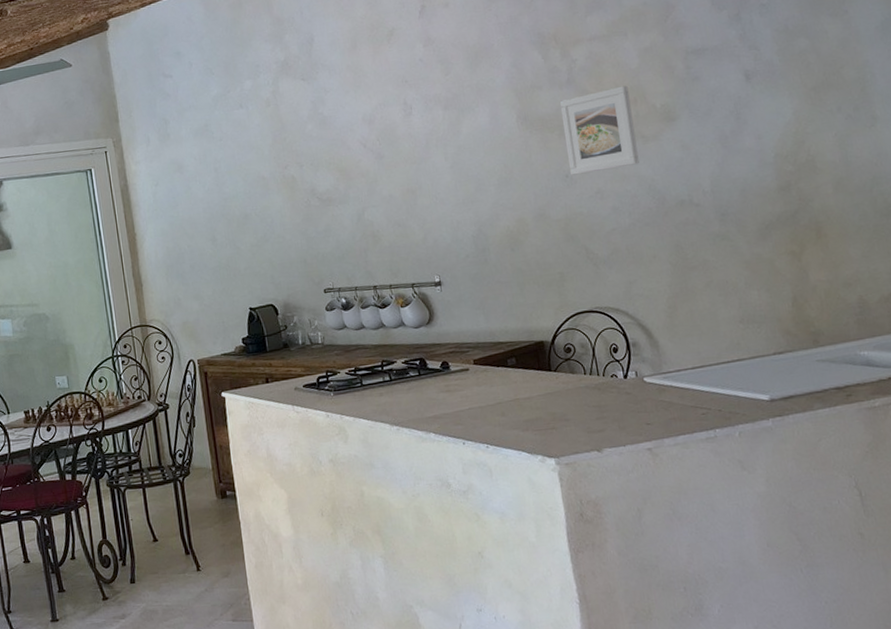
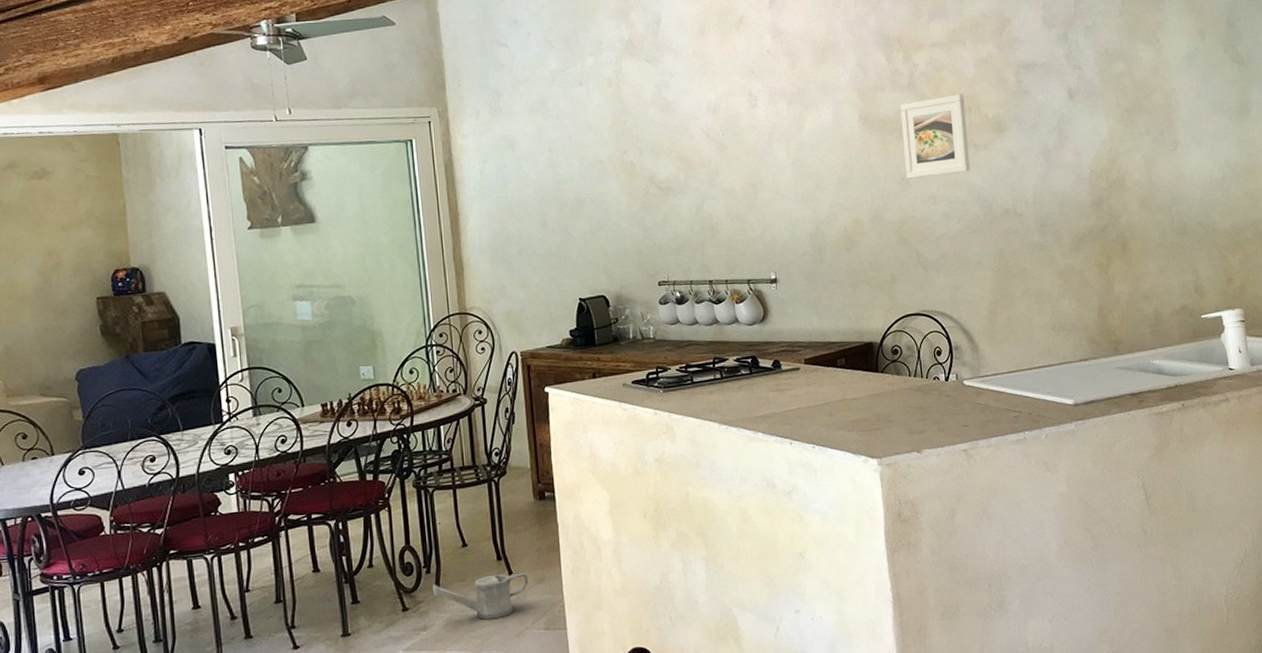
watering can: none [128,566,215,610] -> present [432,572,528,619]

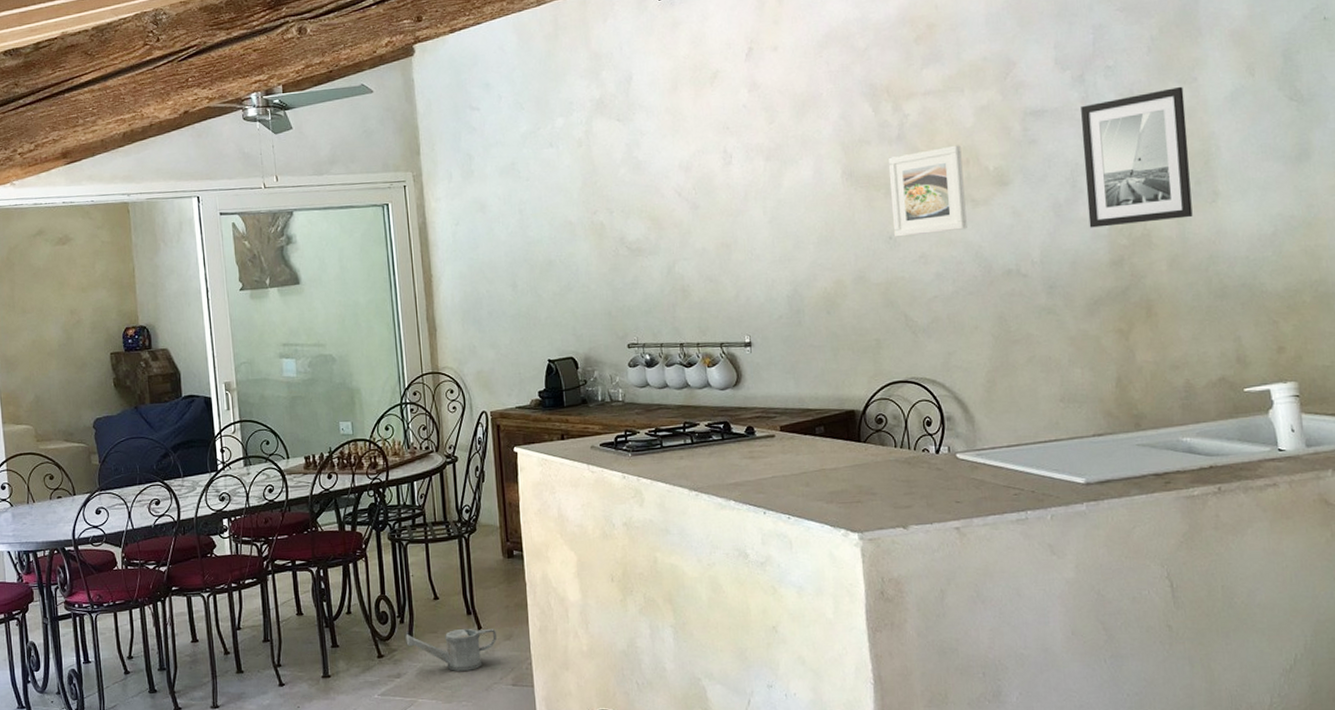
wall art: none [1065,46,1158,172] -> present [1081,86,1193,228]

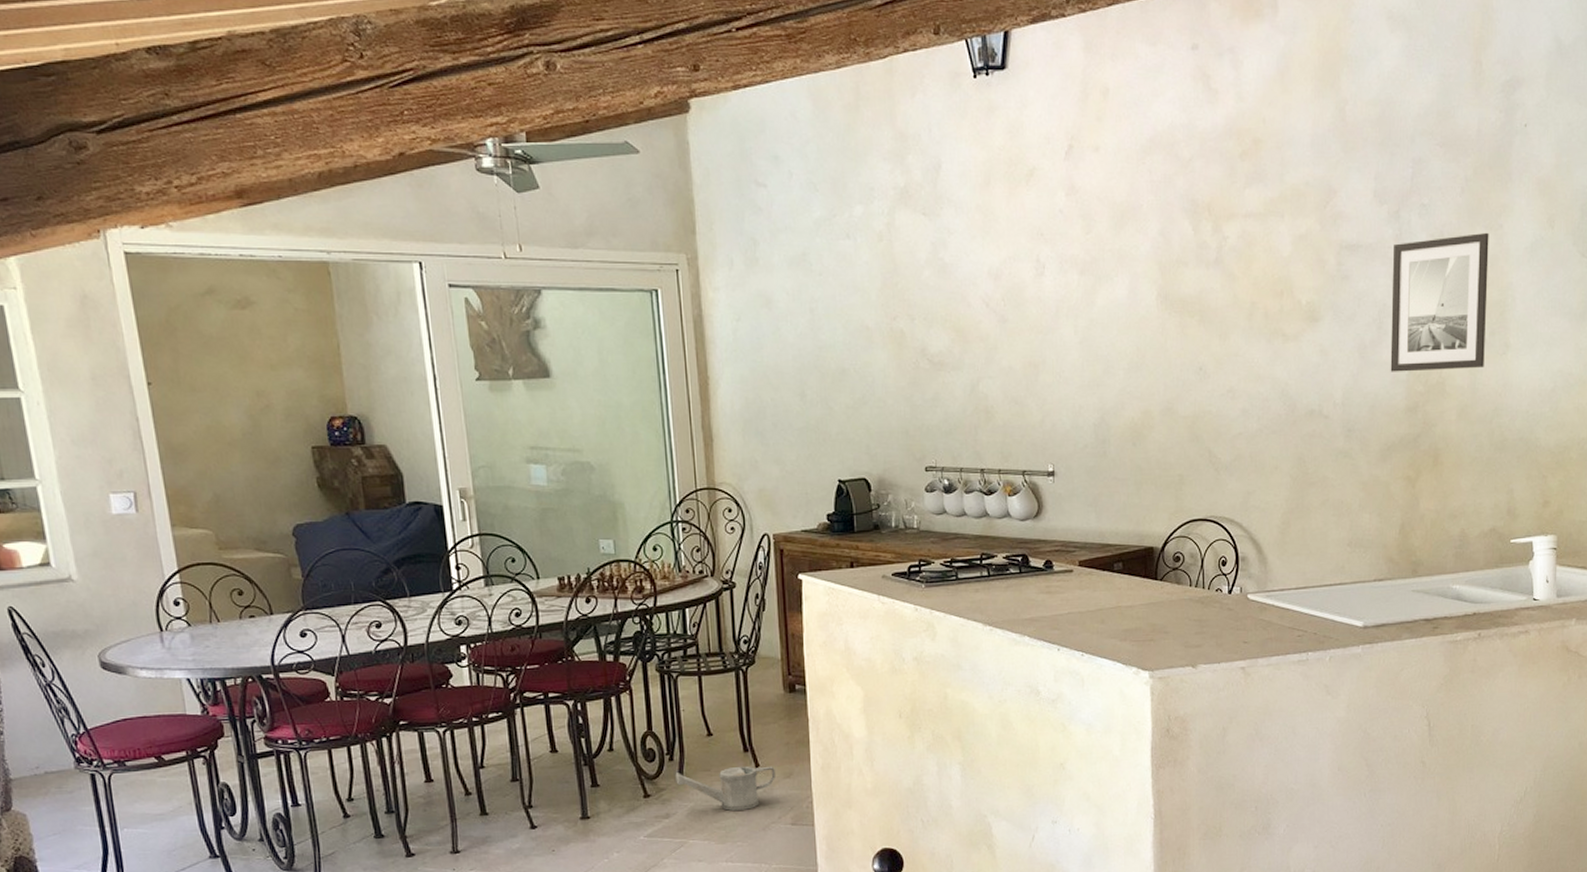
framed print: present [889,145,967,237] -> none [1205,274,1276,369]

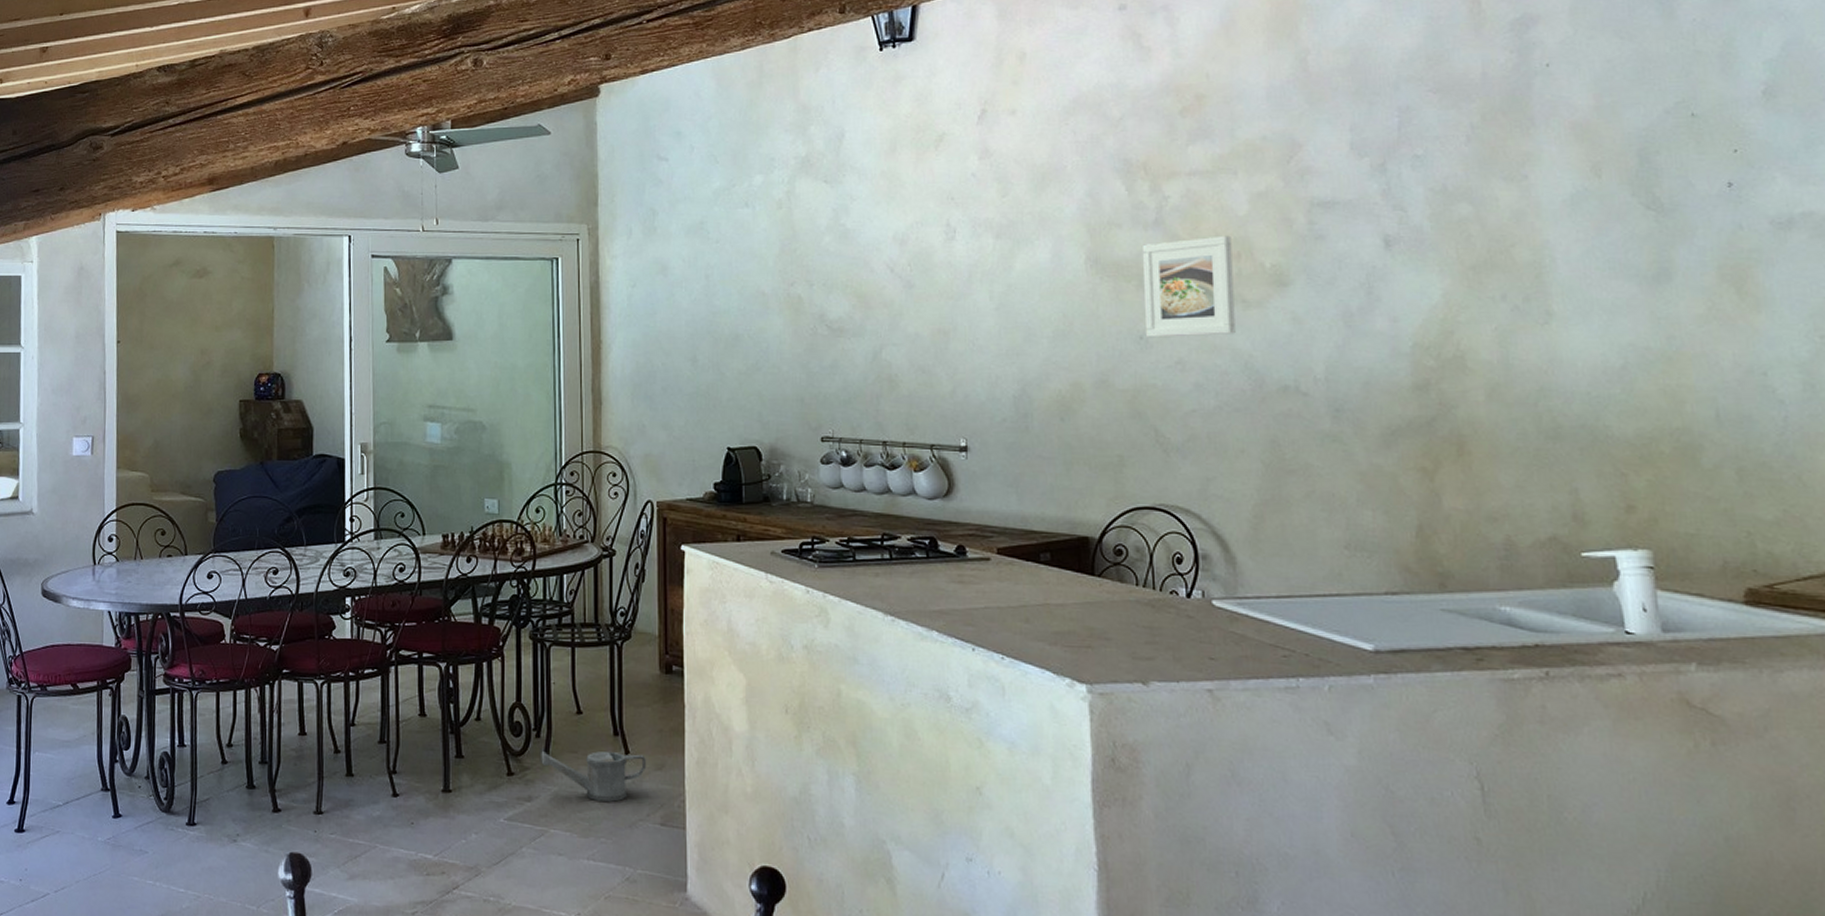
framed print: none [1205,274,1276,369] -> present [1143,235,1236,337]
wall art: present [1390,232,1489,372] -> none [1381,184,1519,344]

